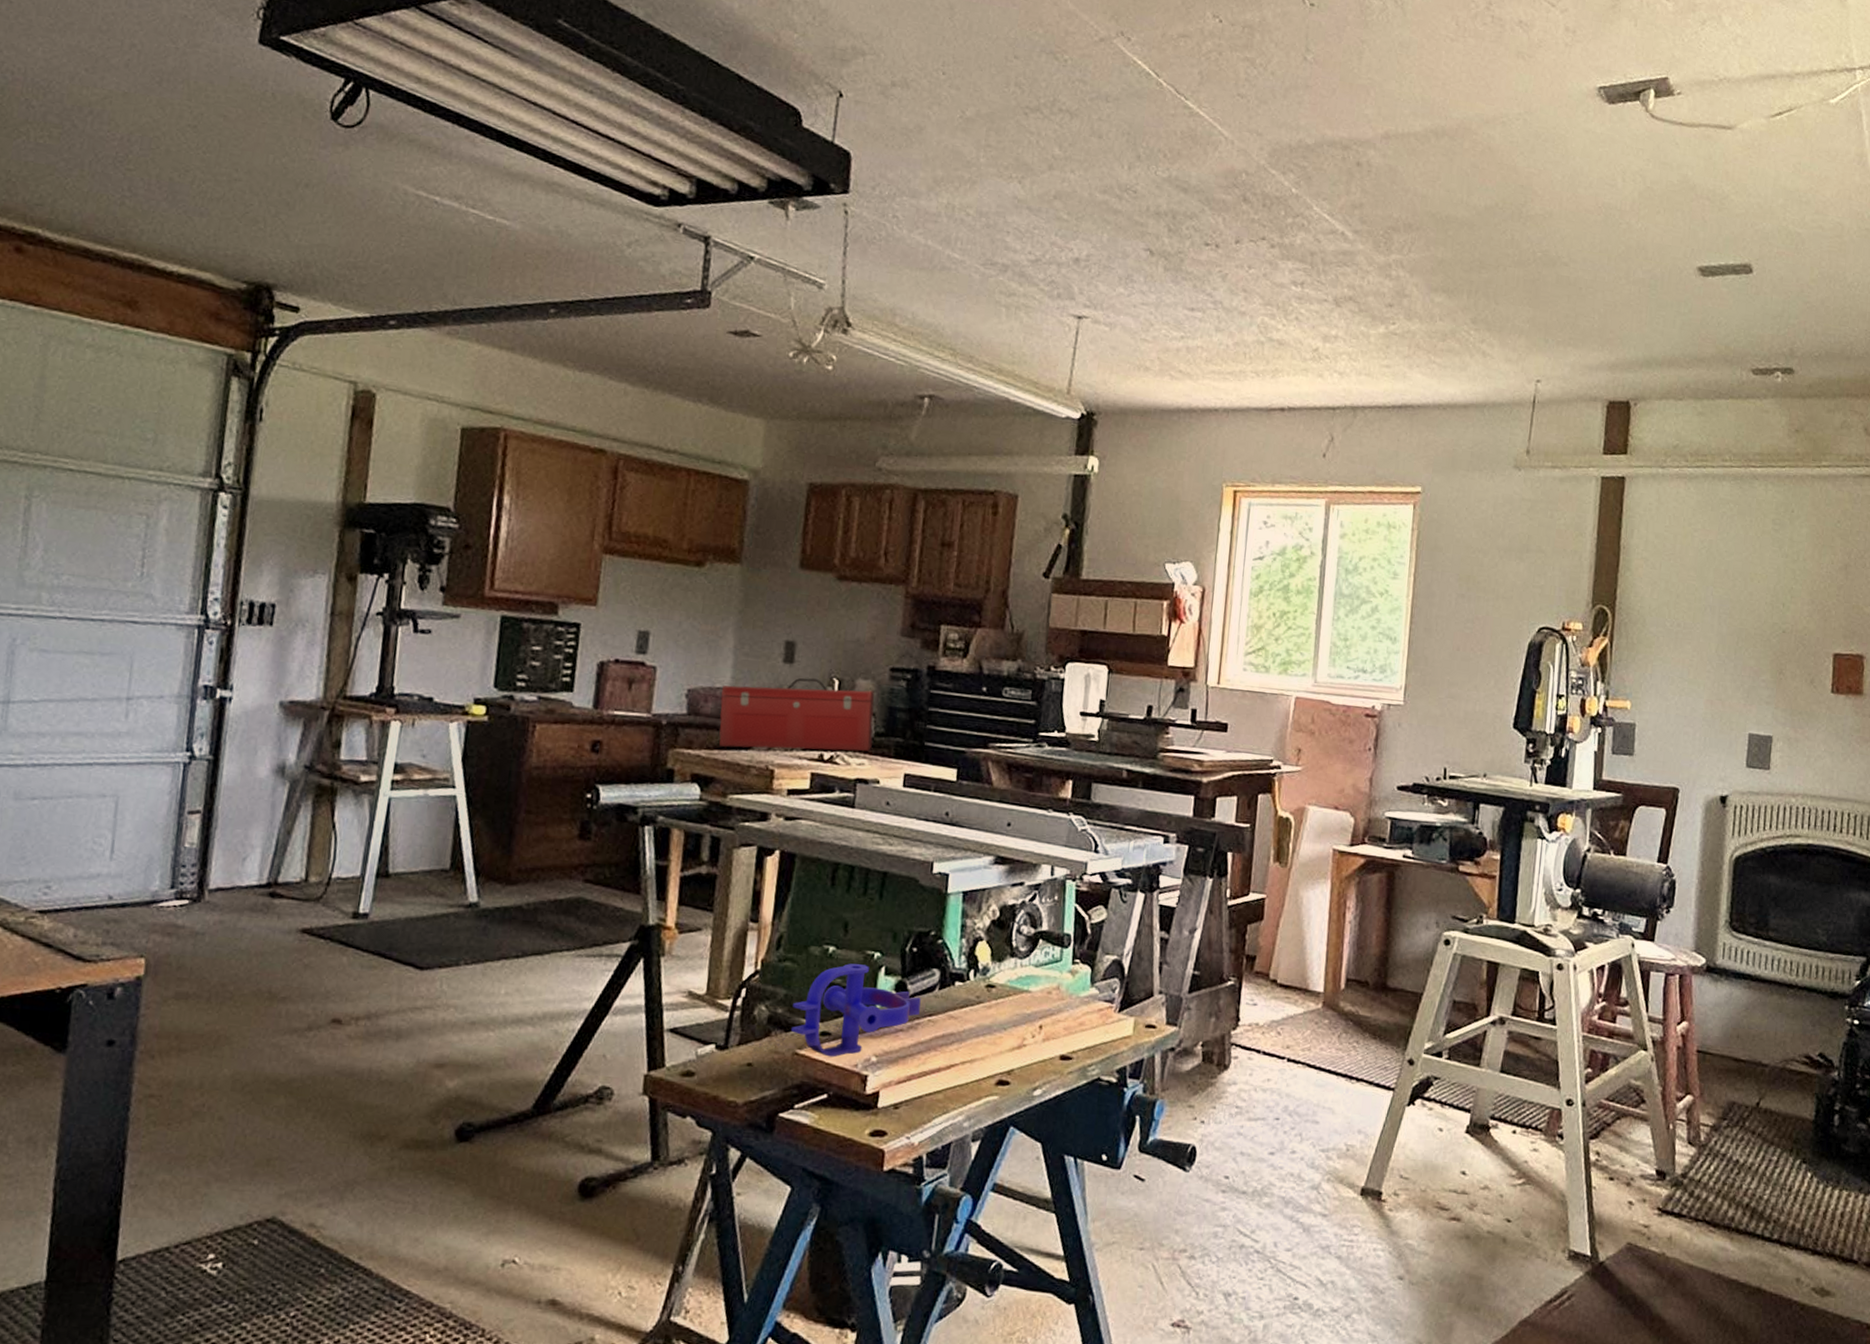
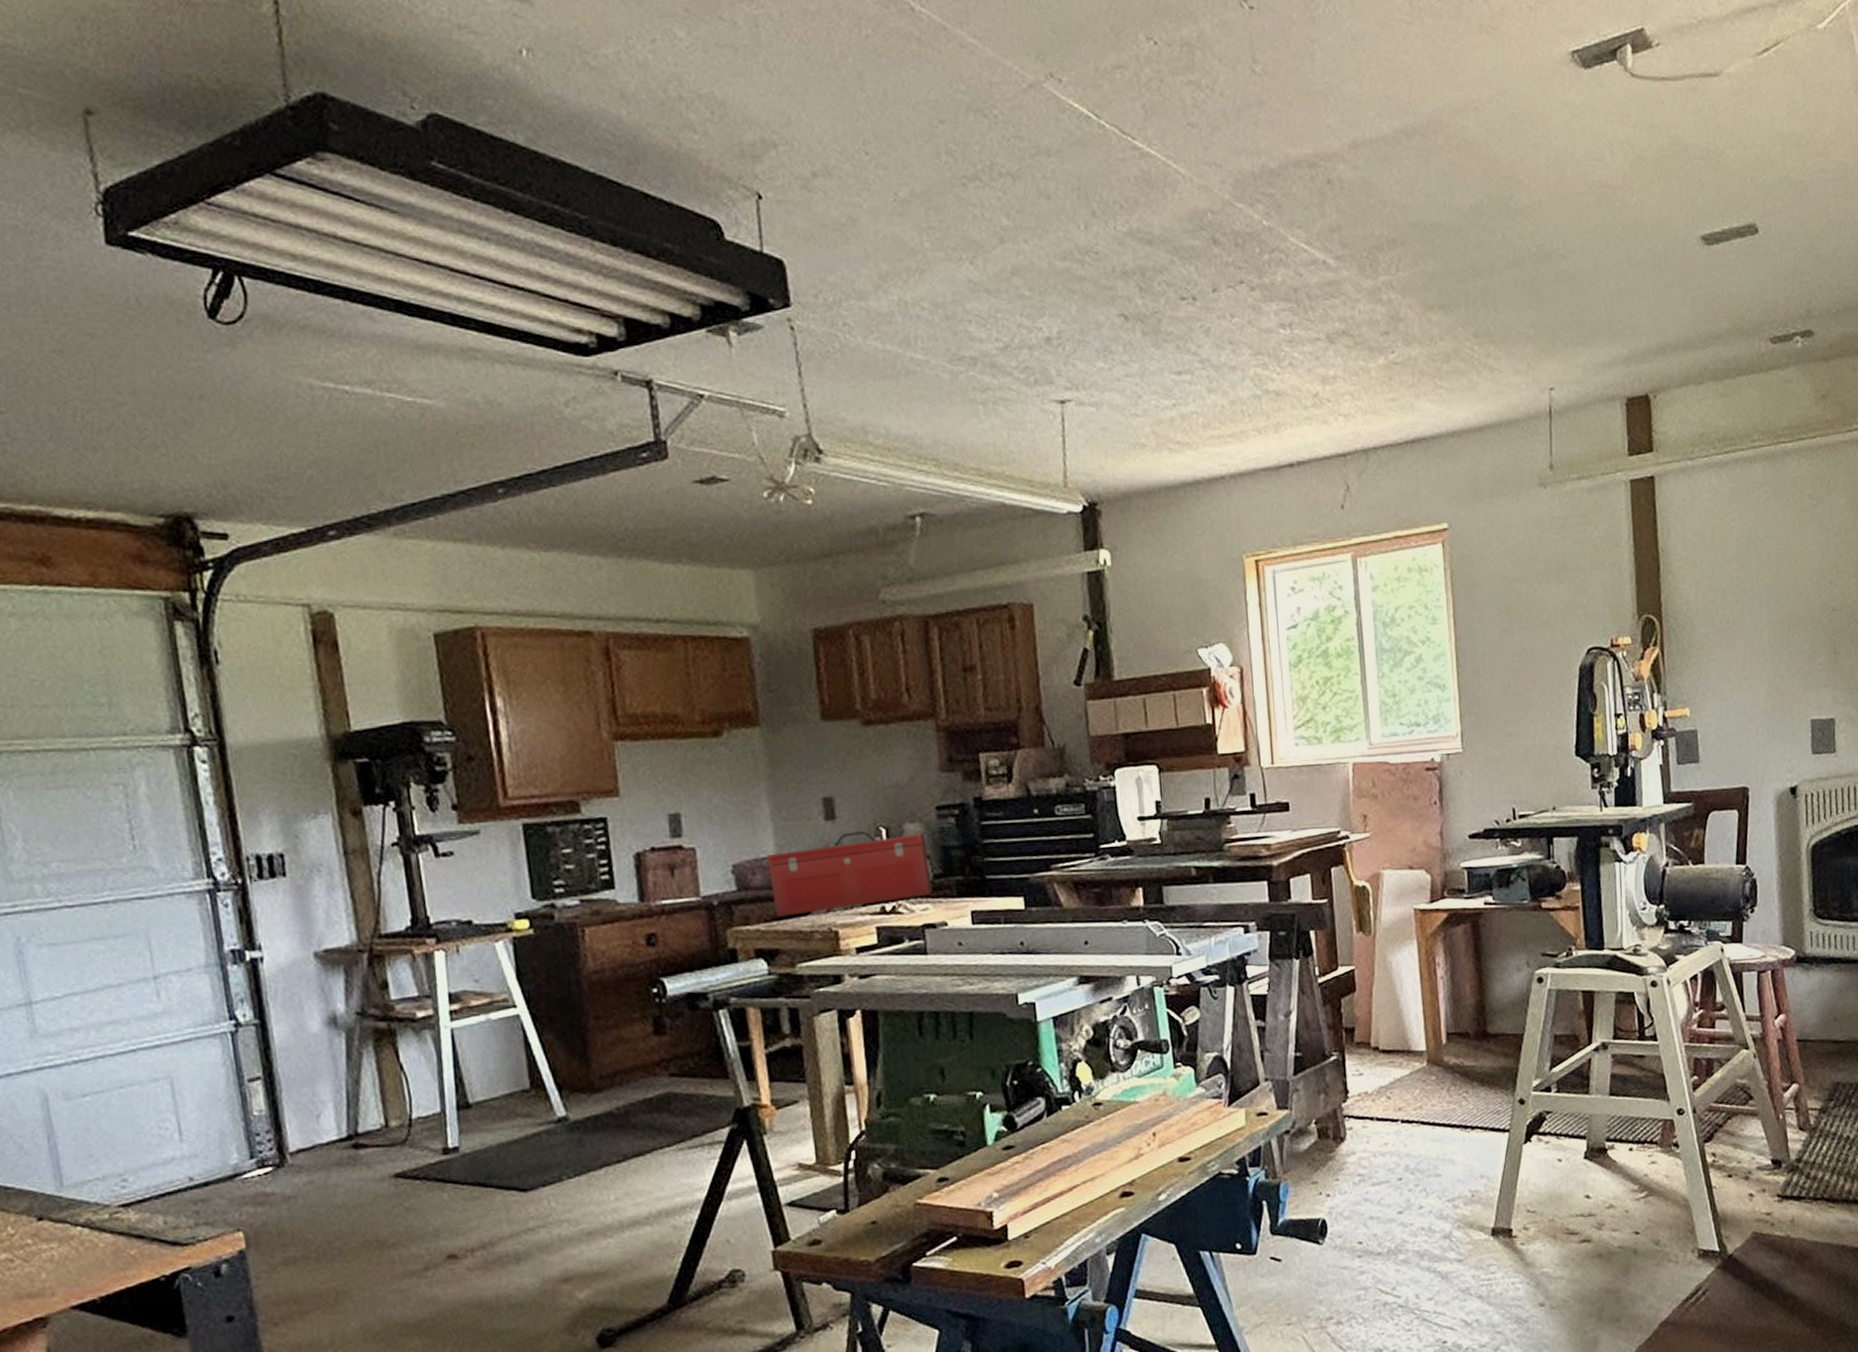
clamp: present [791,963,921,1058] -> none [905,1106,1032,1201]

